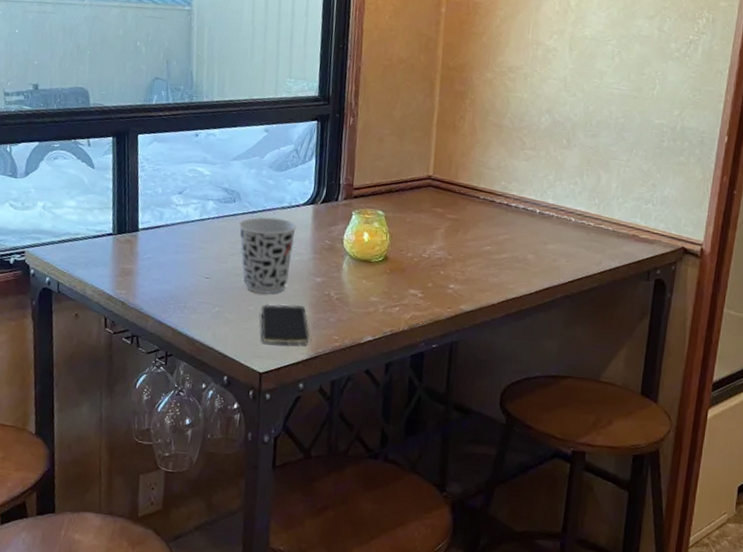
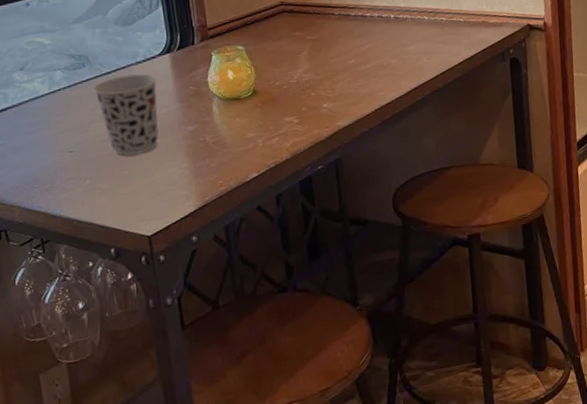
smartphone: present [260,304,310,345] -> none [136,157,194,204]

